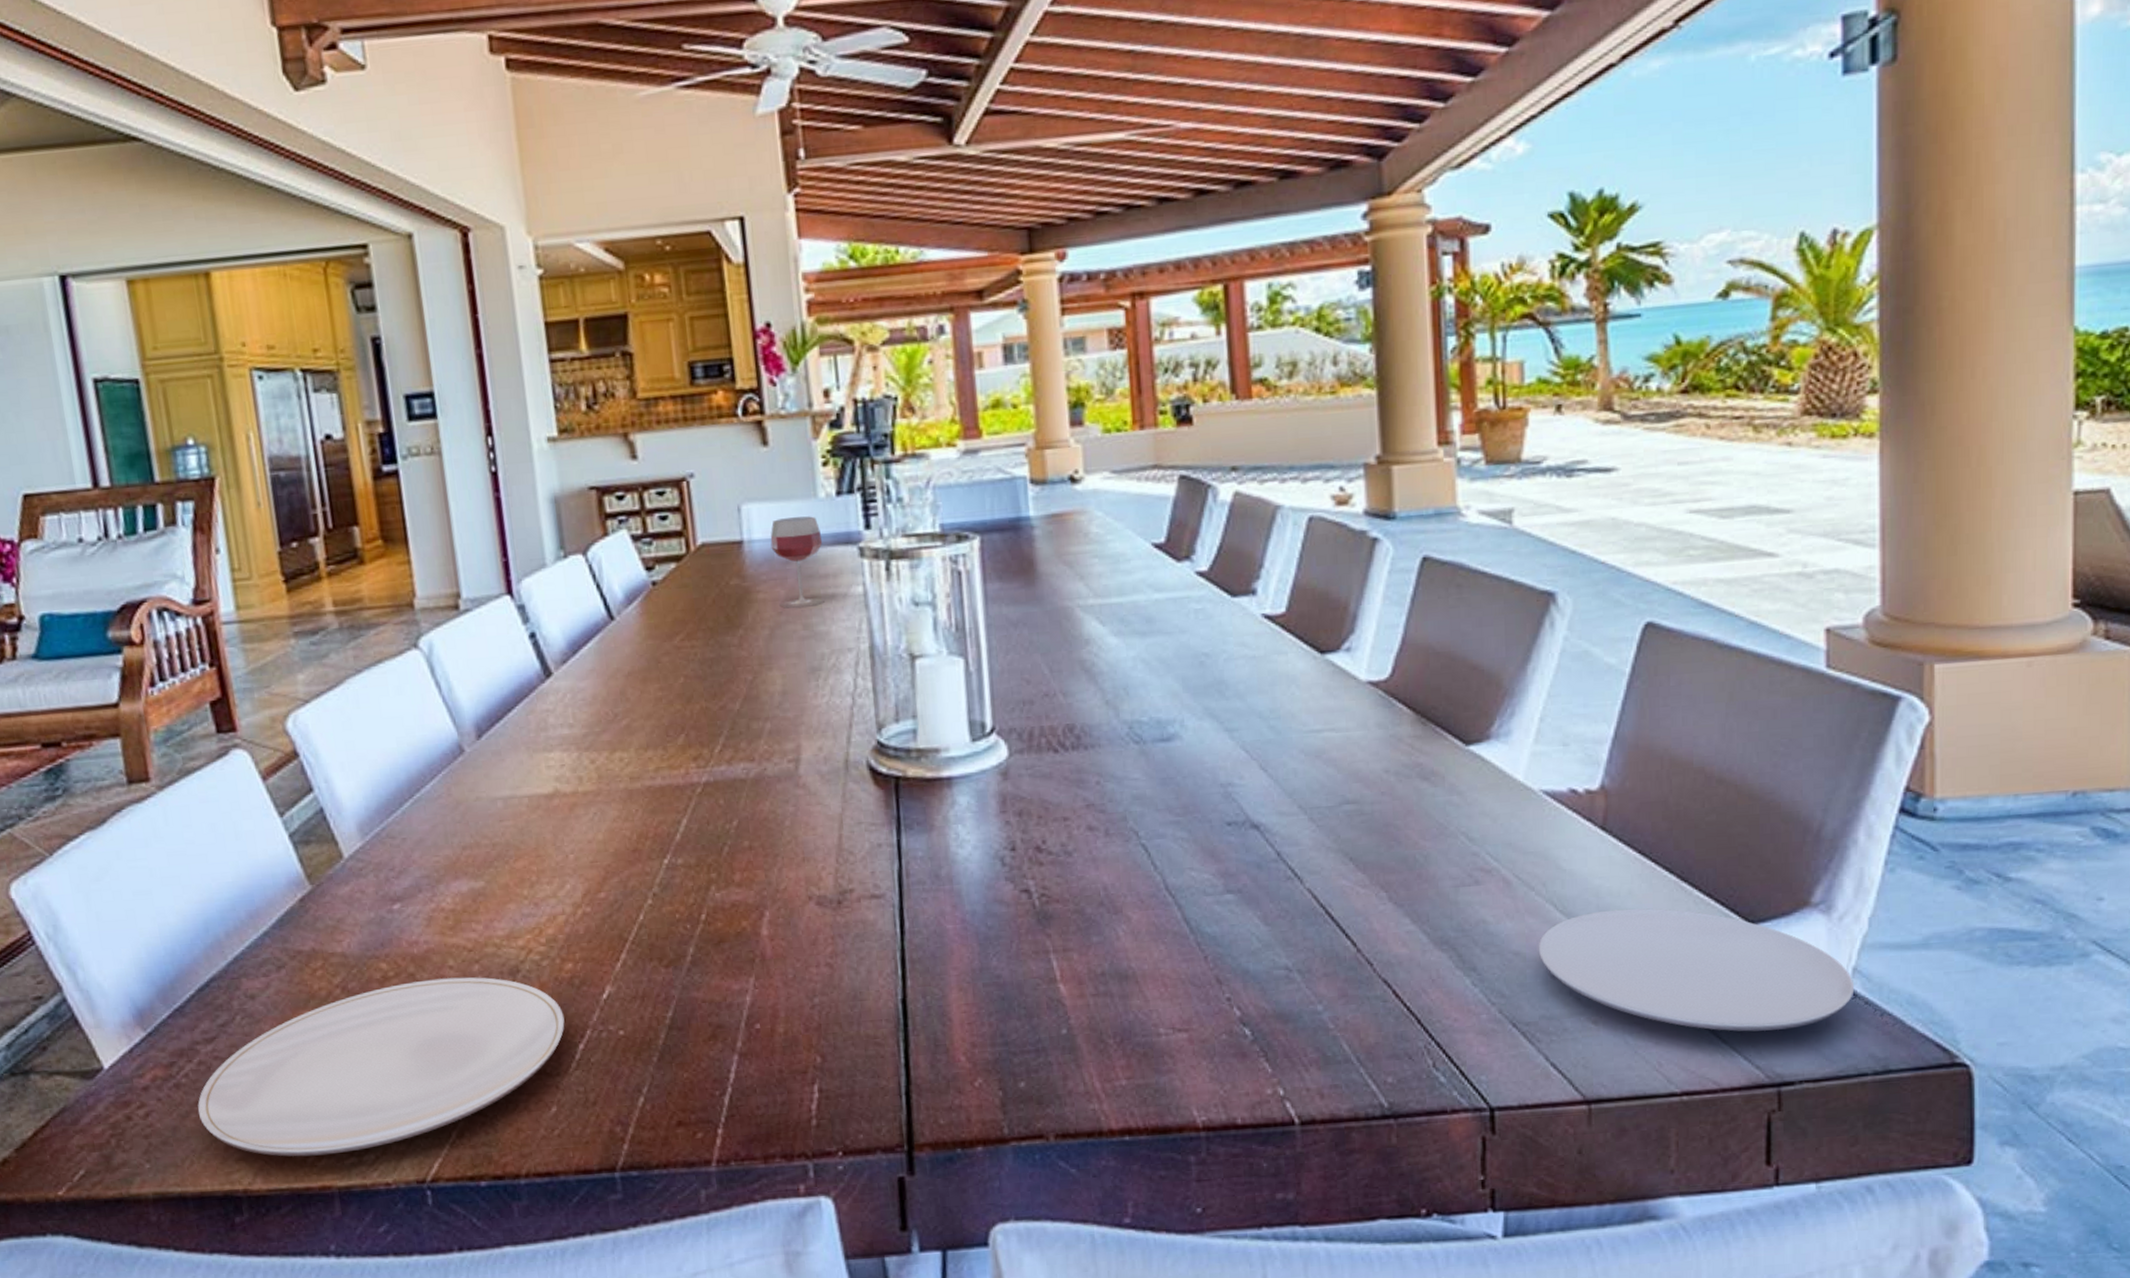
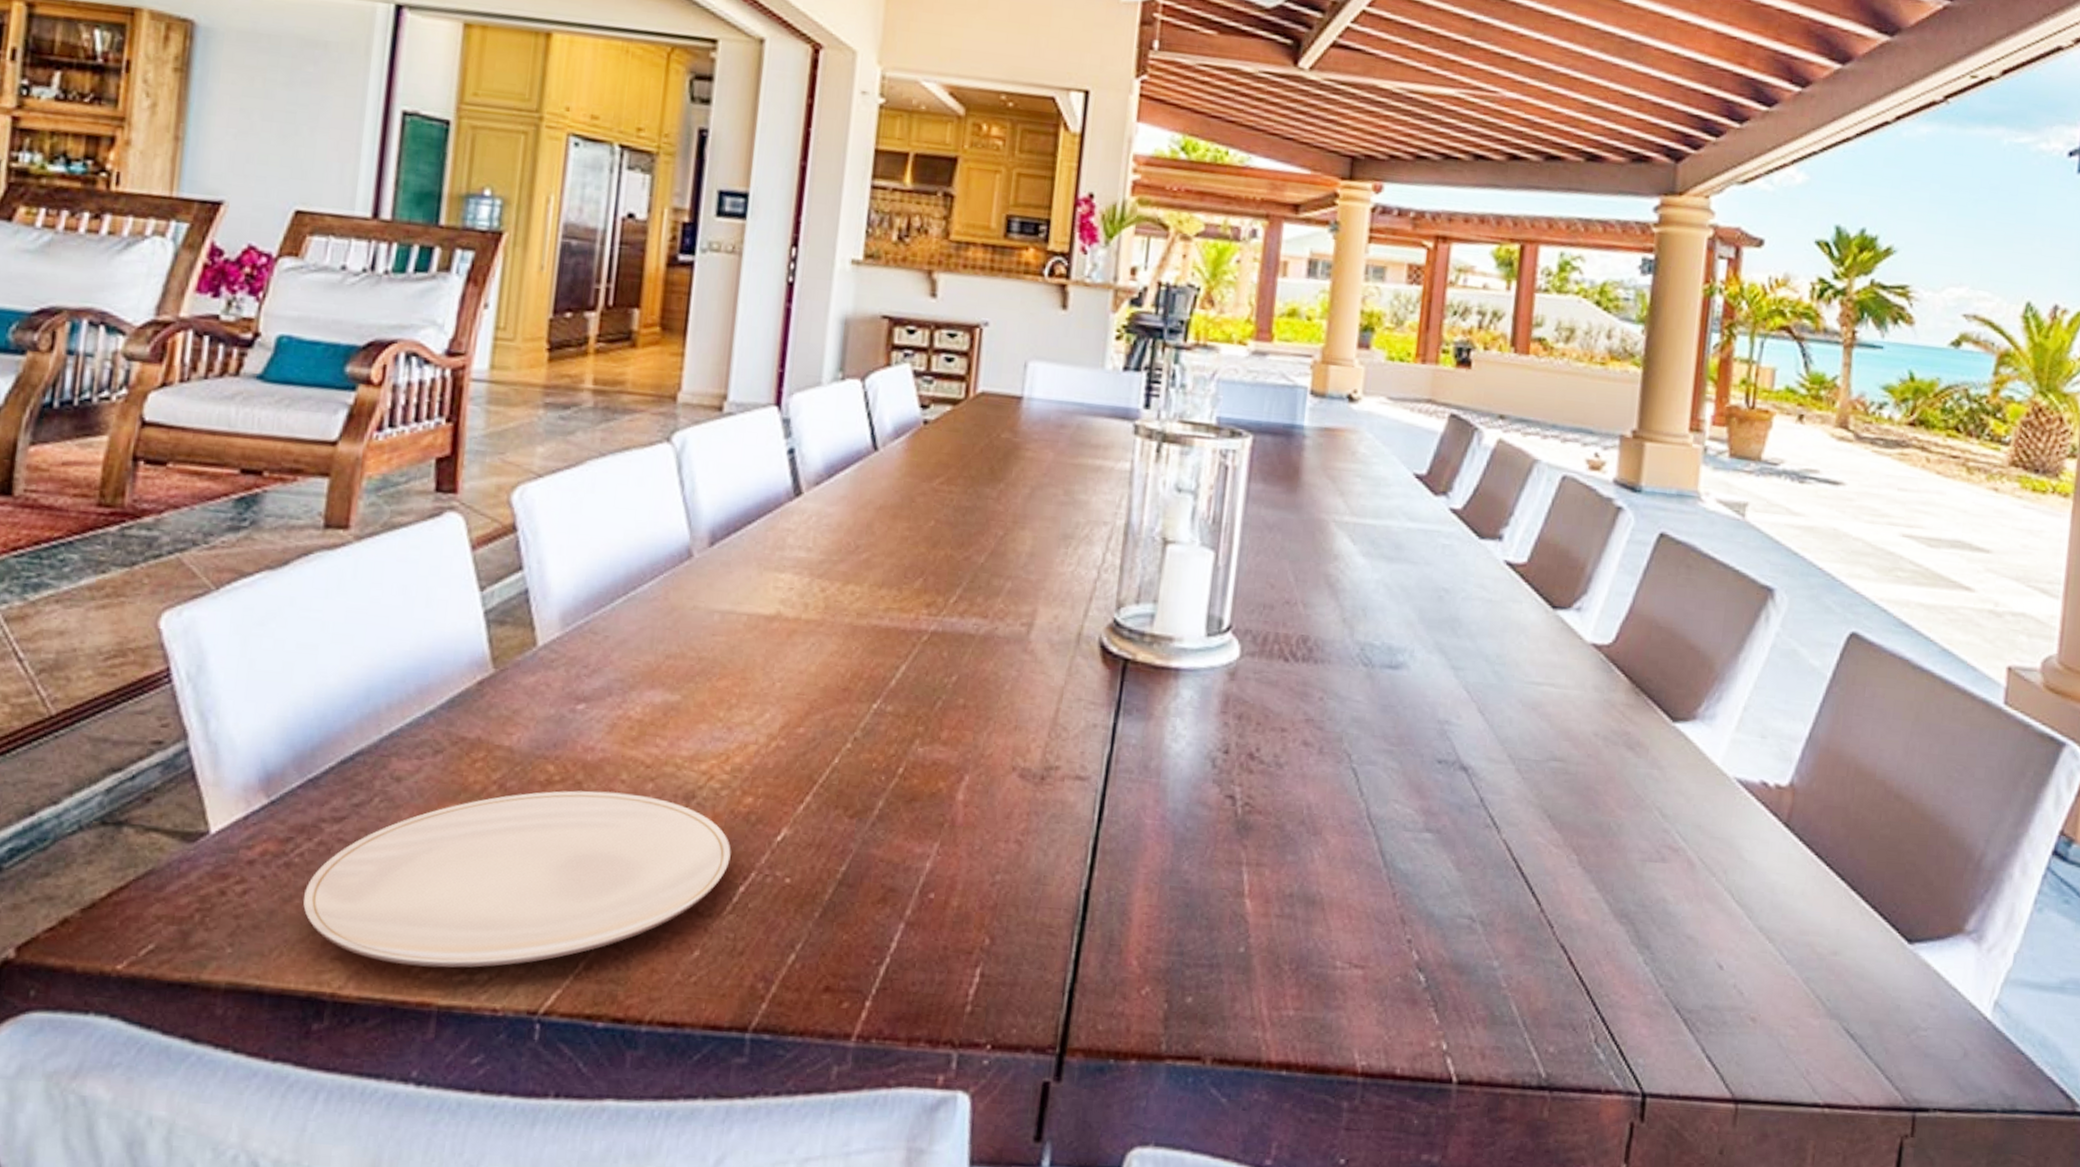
wineglass: present [770,516,825,609] -> none [1045,382,1101,475]
plate: present [1538,908,1855,1032] -> none [1710,907,1995,1054]

